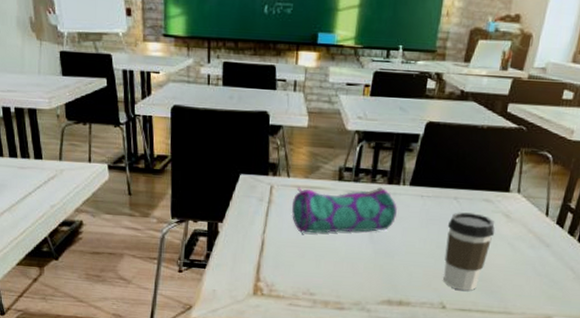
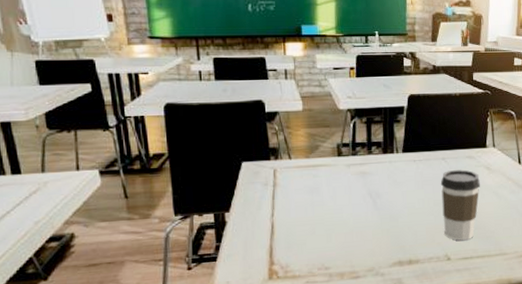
pencil case: present [291,186,397,233] -> none [296,157,395,210]

